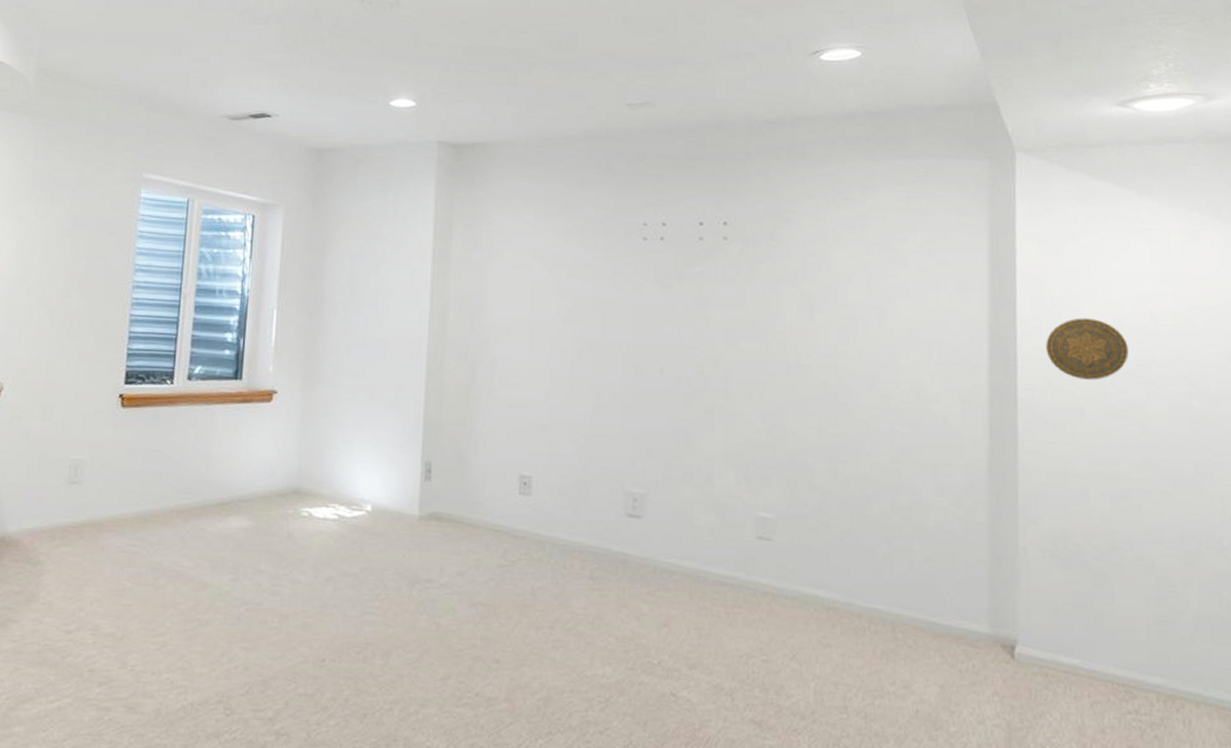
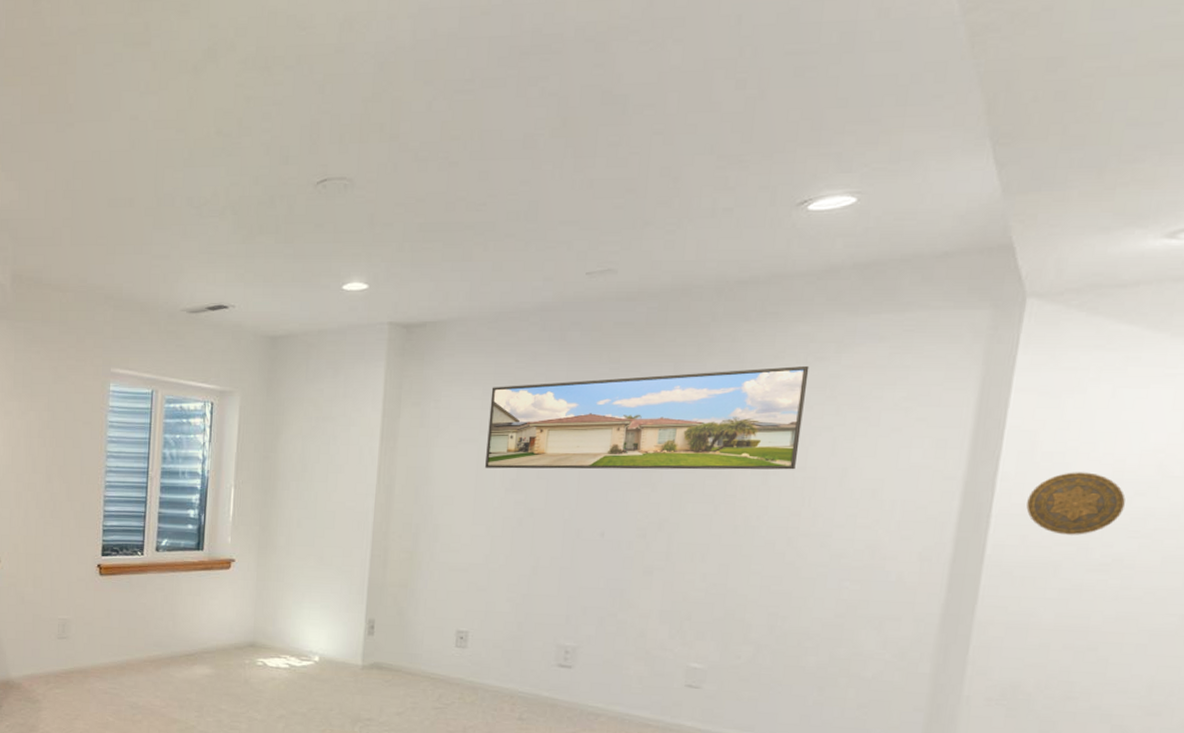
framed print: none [540,205,839,308] -> present [485,365,810,470]

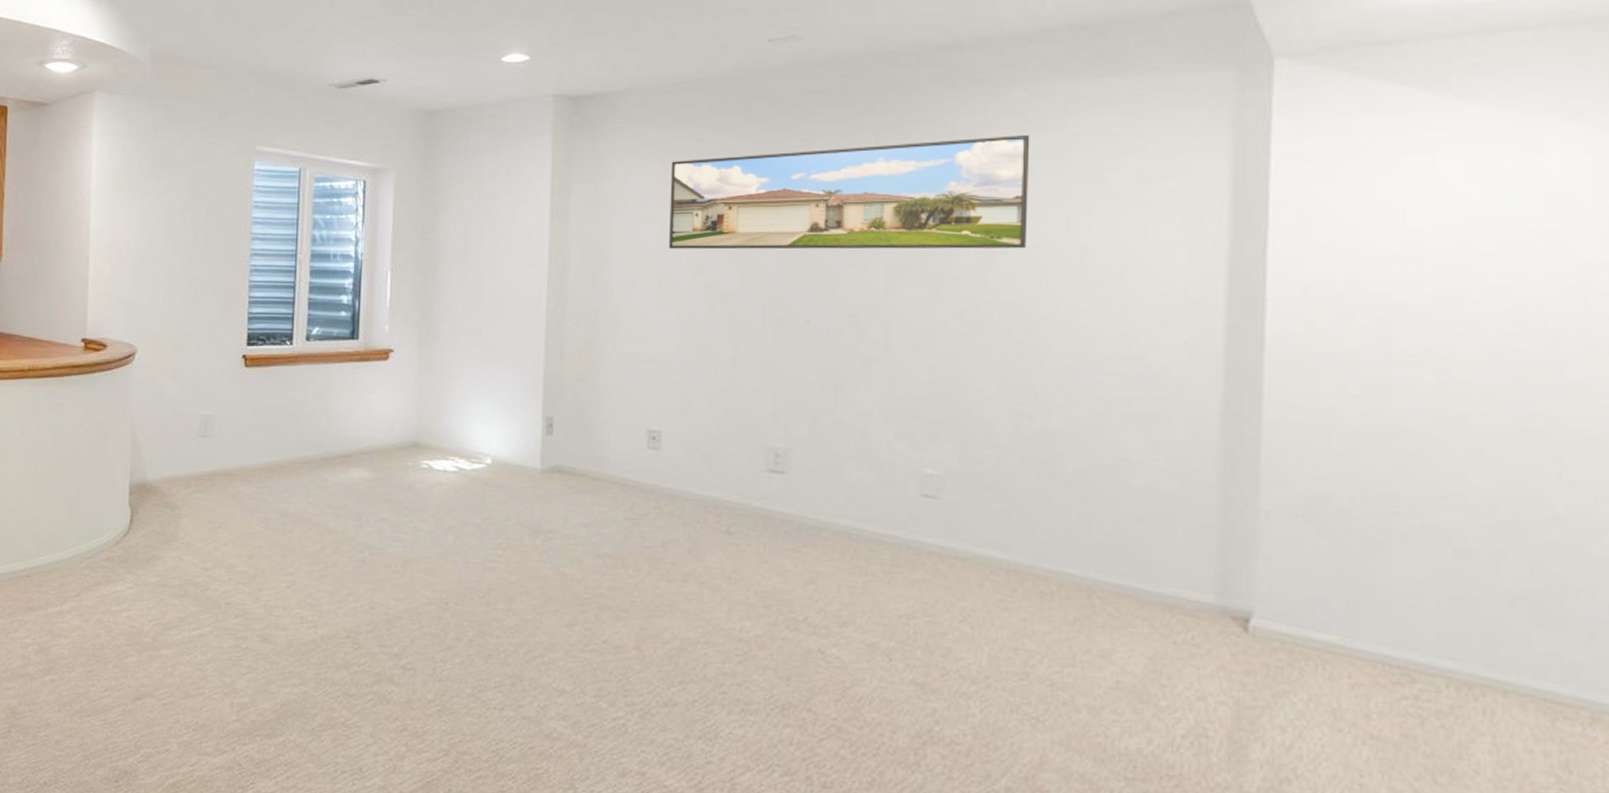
decorative plate: present [1026,472,1126,535] -> none [1308,249,1427,322]

